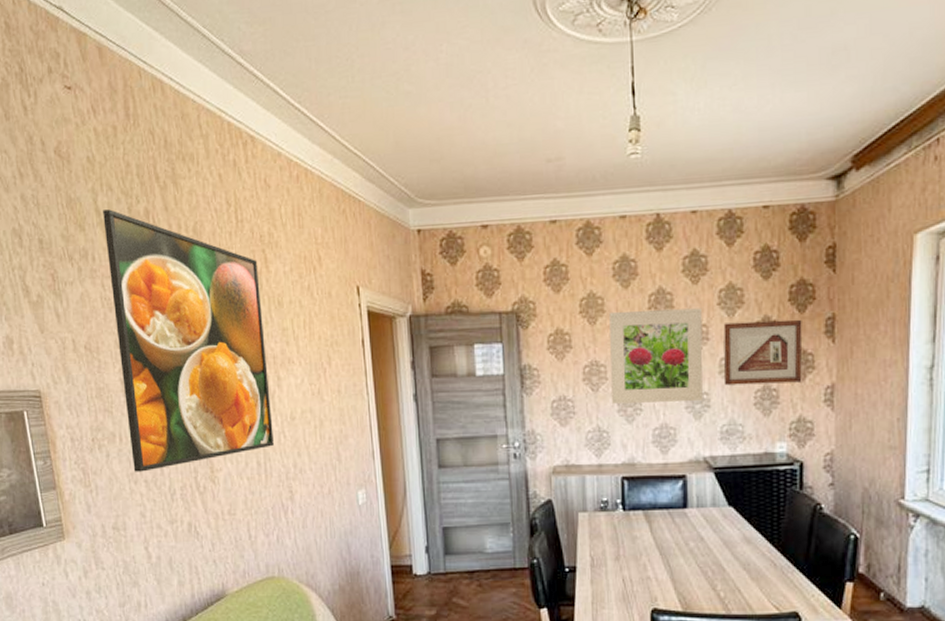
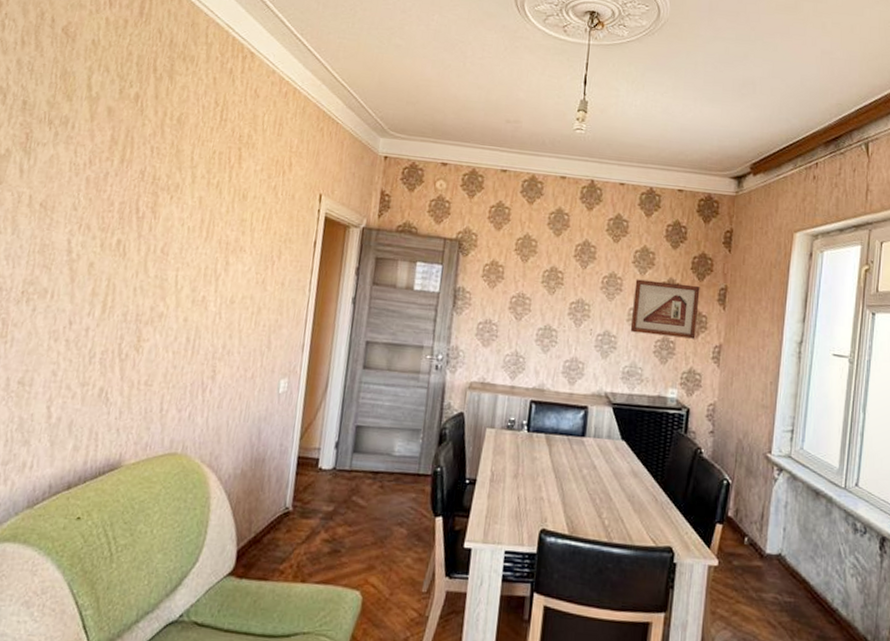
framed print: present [103,209,274,472] -> none [57,87,232,331]
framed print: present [609,308,703,404] -> none [531,253,619,343]

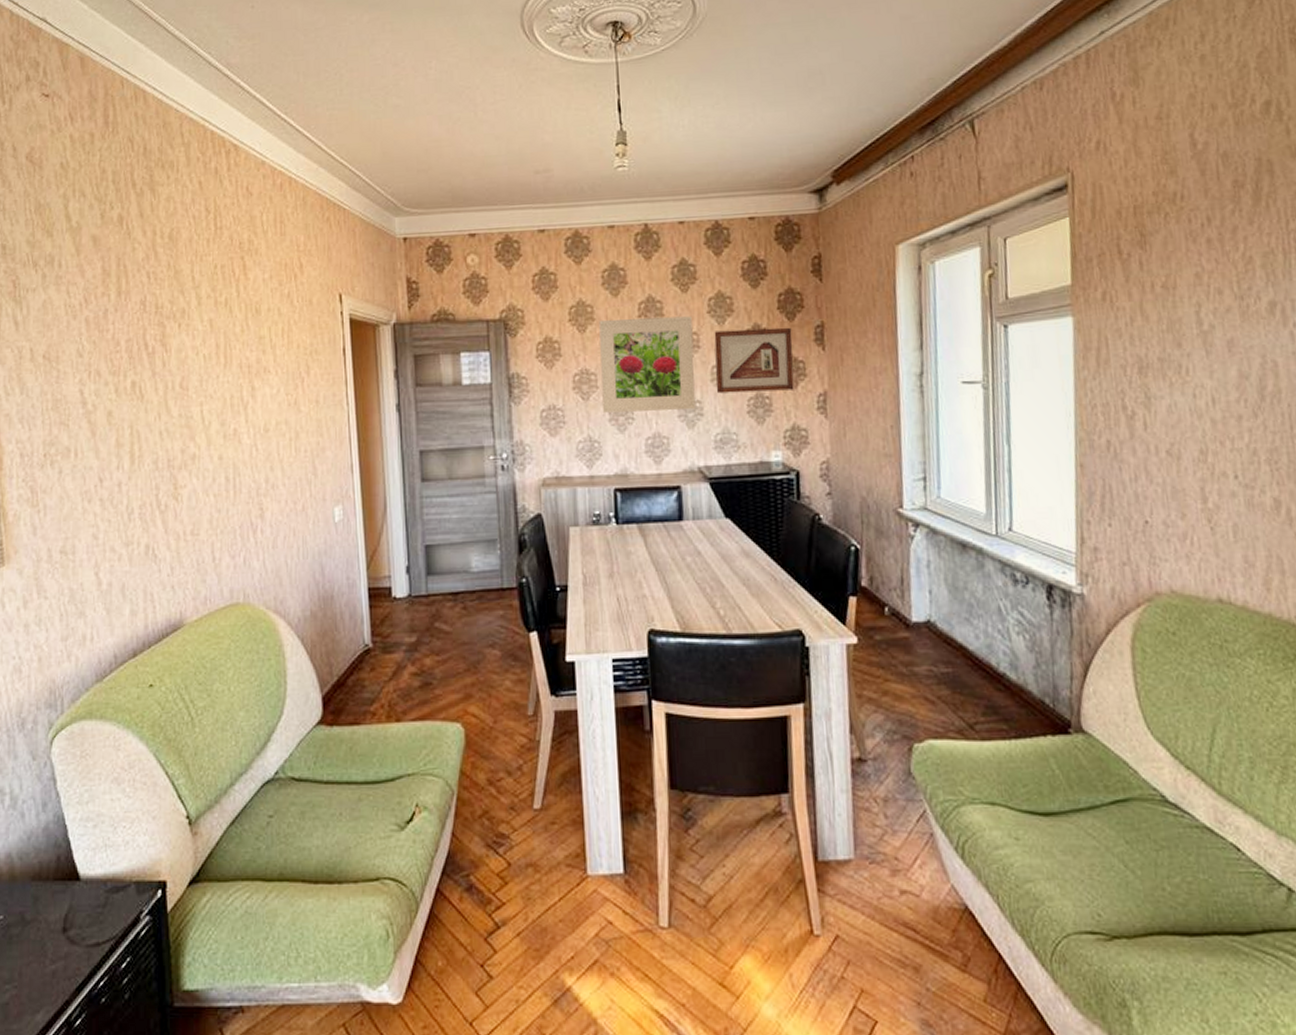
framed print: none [531,253,619,343] -> present [599,316,696,413]

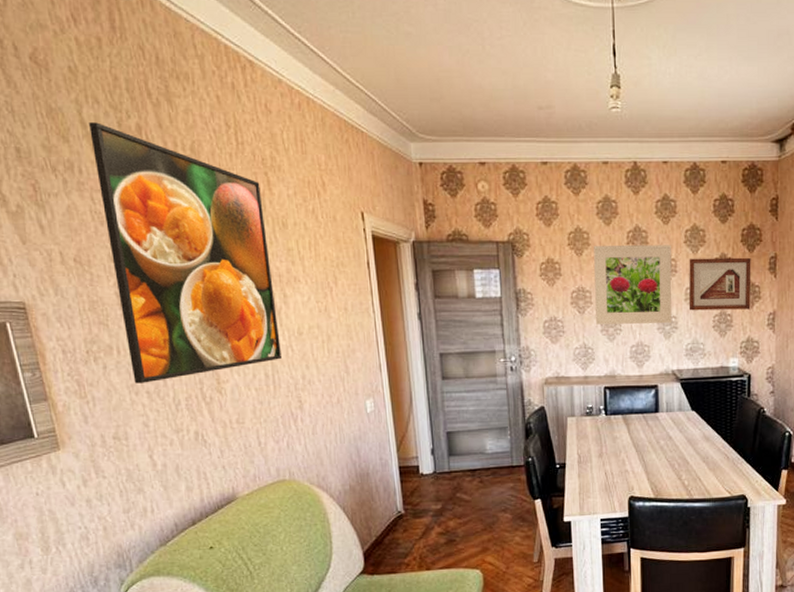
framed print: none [73,215,244,490] -> present [89,122,281,384]

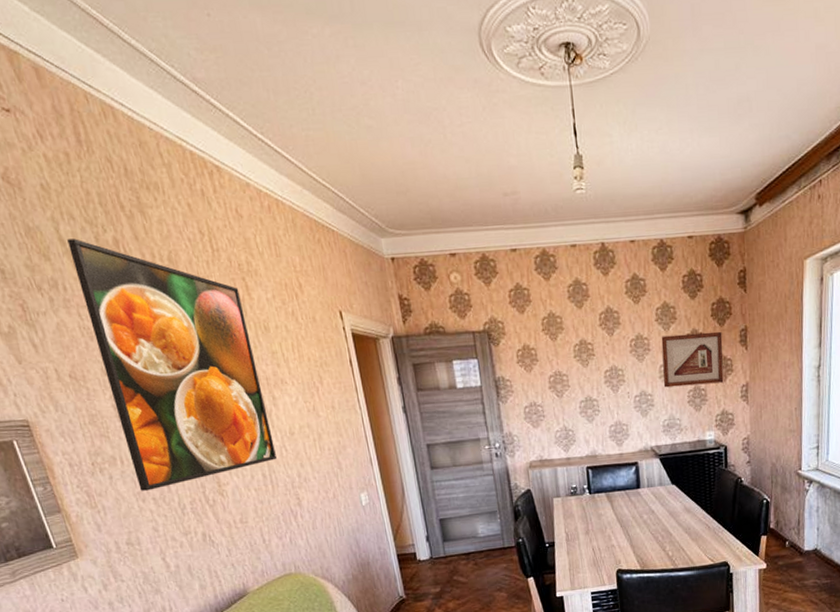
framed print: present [594,245,672,325] -> none [567,324,648,407]

